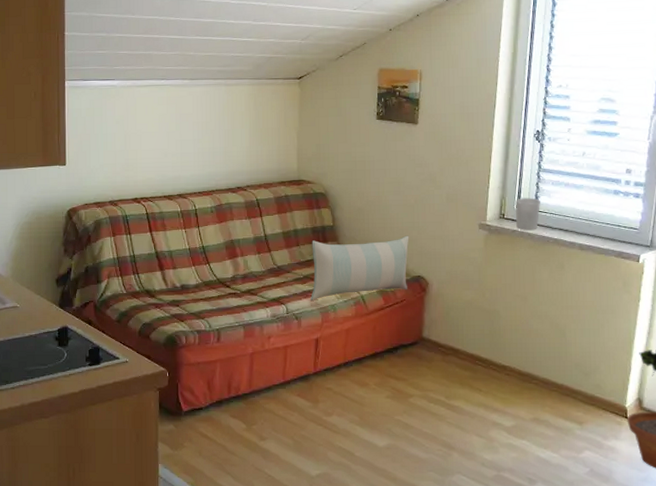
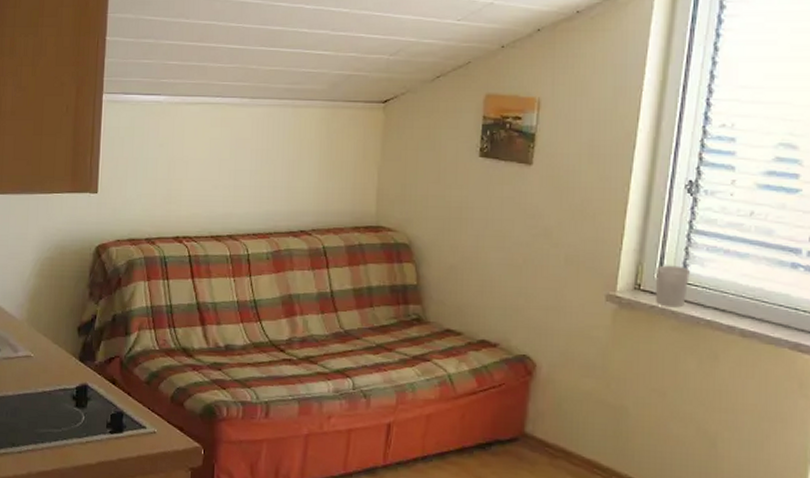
pillow: present [310,235,409,301] -> none [384,302,514,376]

